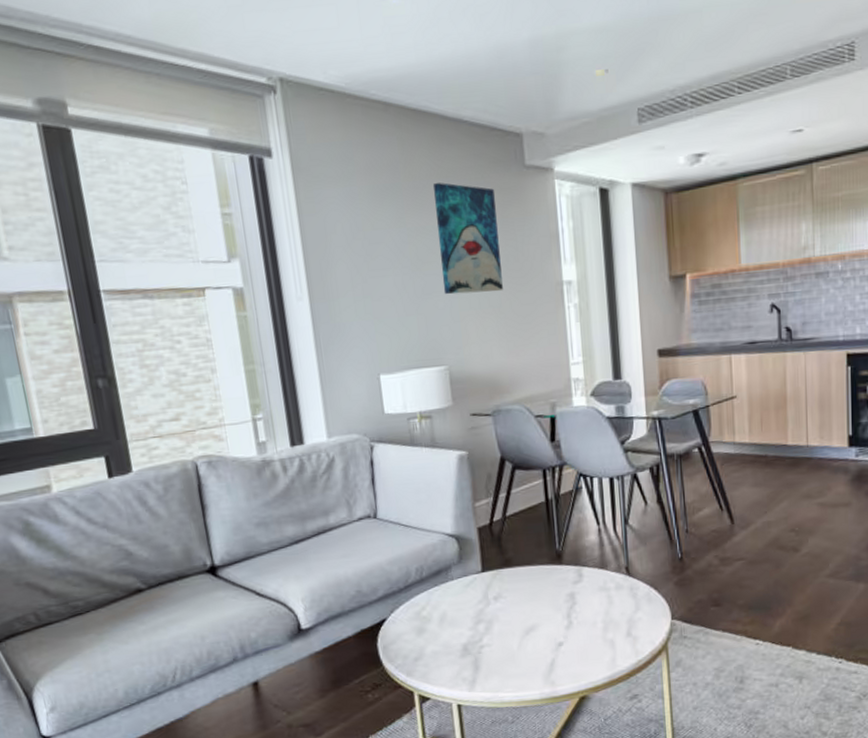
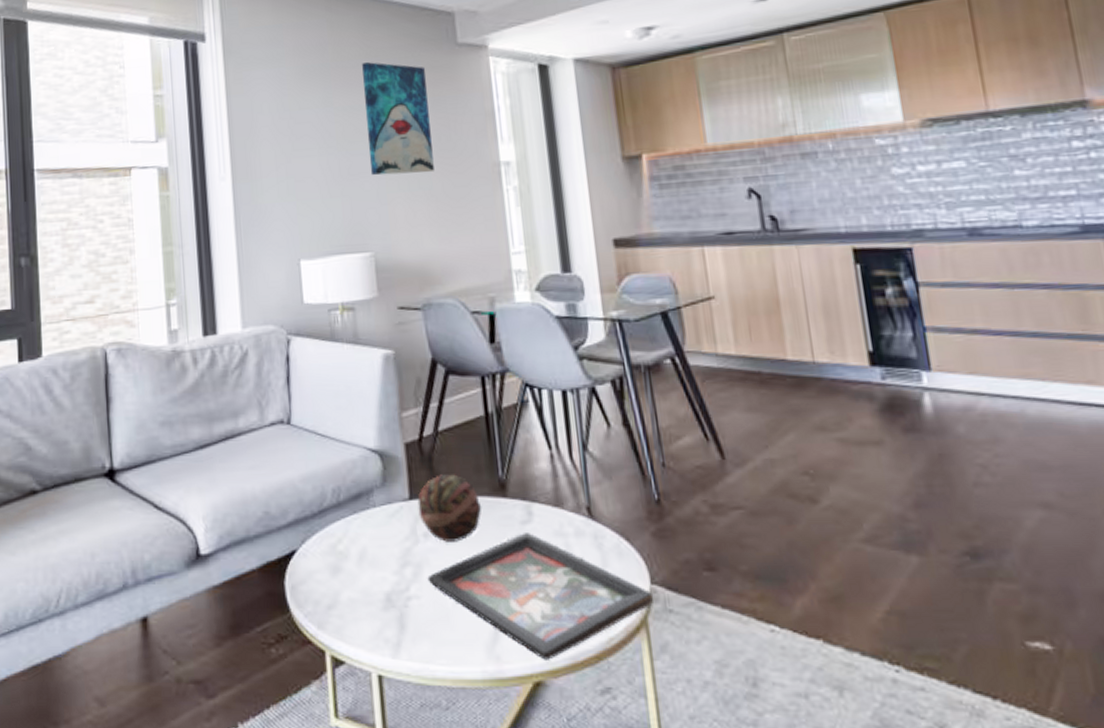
decorative ball: none [488,549,542,603] -> present [417,474,482,542]
decorative tray: none [497,590,672,681] -> present [427,533,653,660]

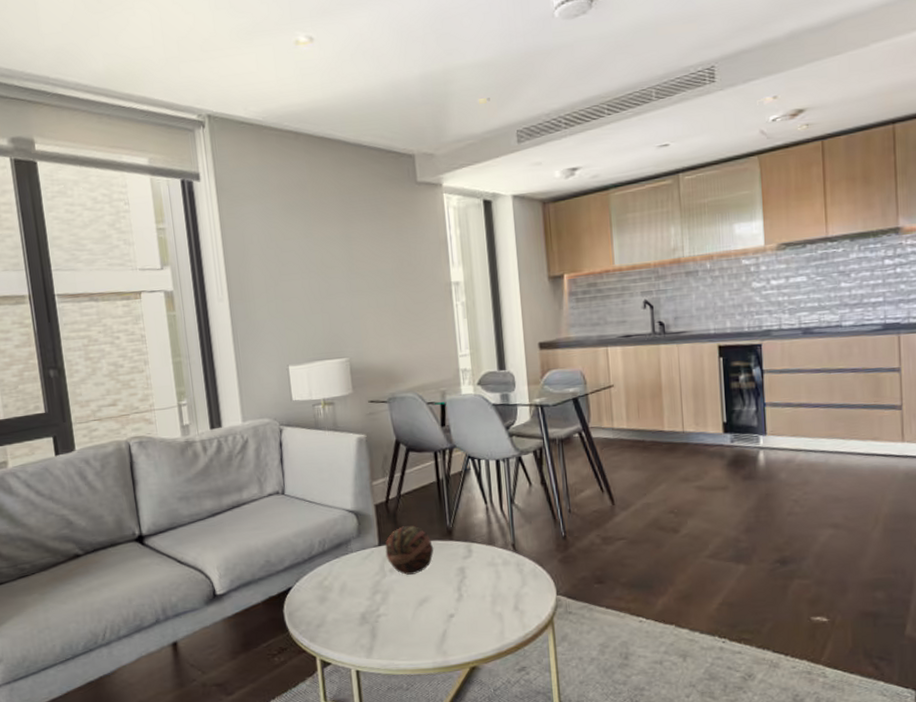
wall art: present [362,62,434,176] -> none [337,198,398,295]
decorative tray: present [427,533,653,660] -> none [392,565,558,652]

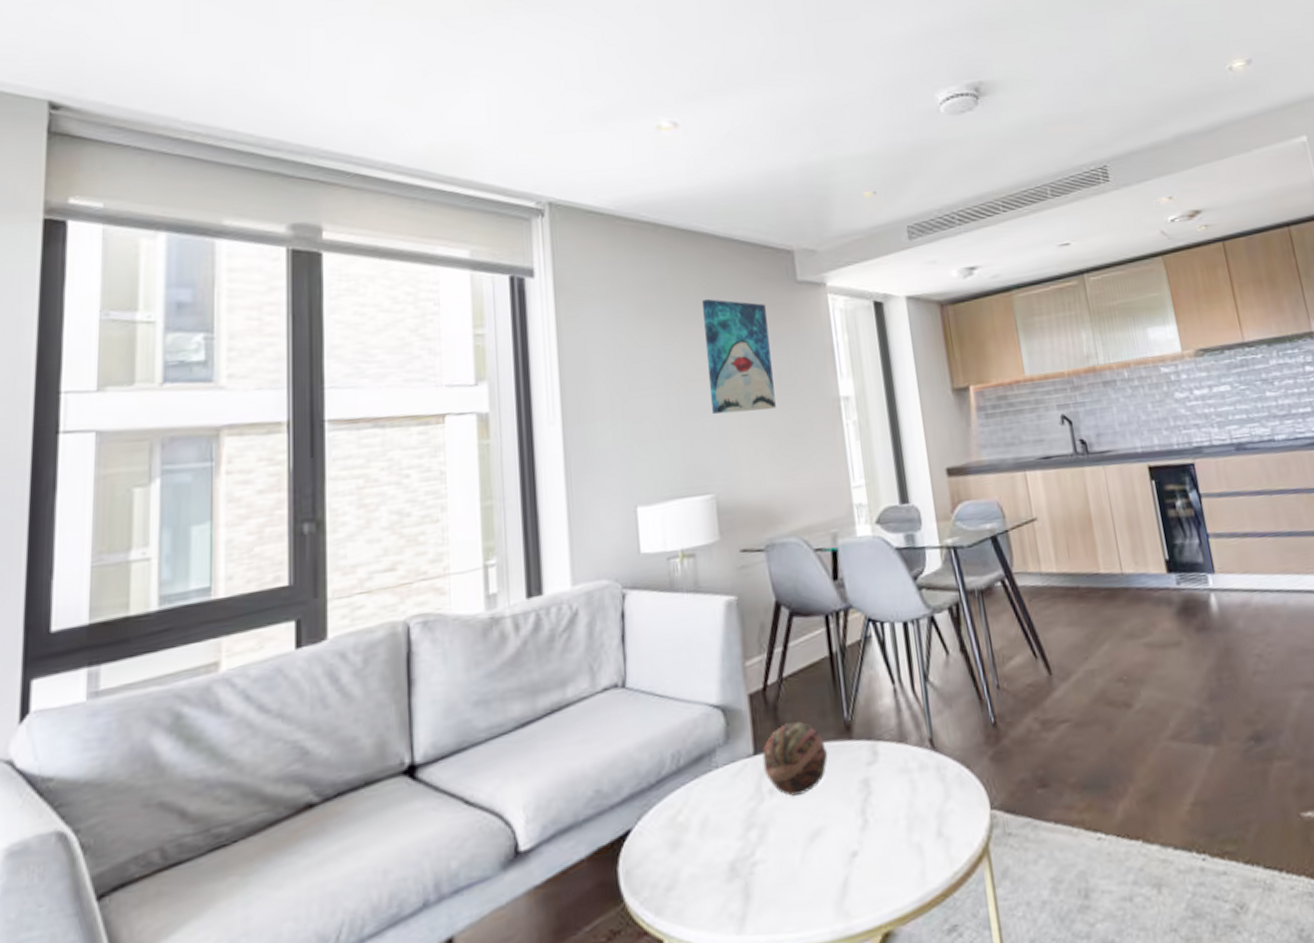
wall art: none [337,198,398,295] -> present [702,299,776,415]

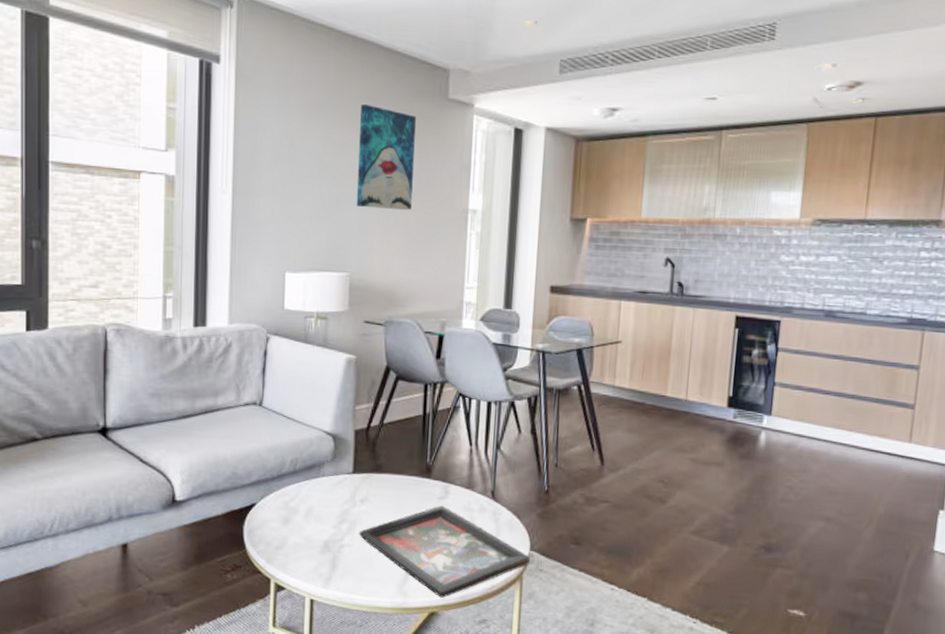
decorative ball: present [762,721,828,797] -> none [358,456,410,508]
decorative tray: none [773,773,993,908] -> present [359,506,530,598]

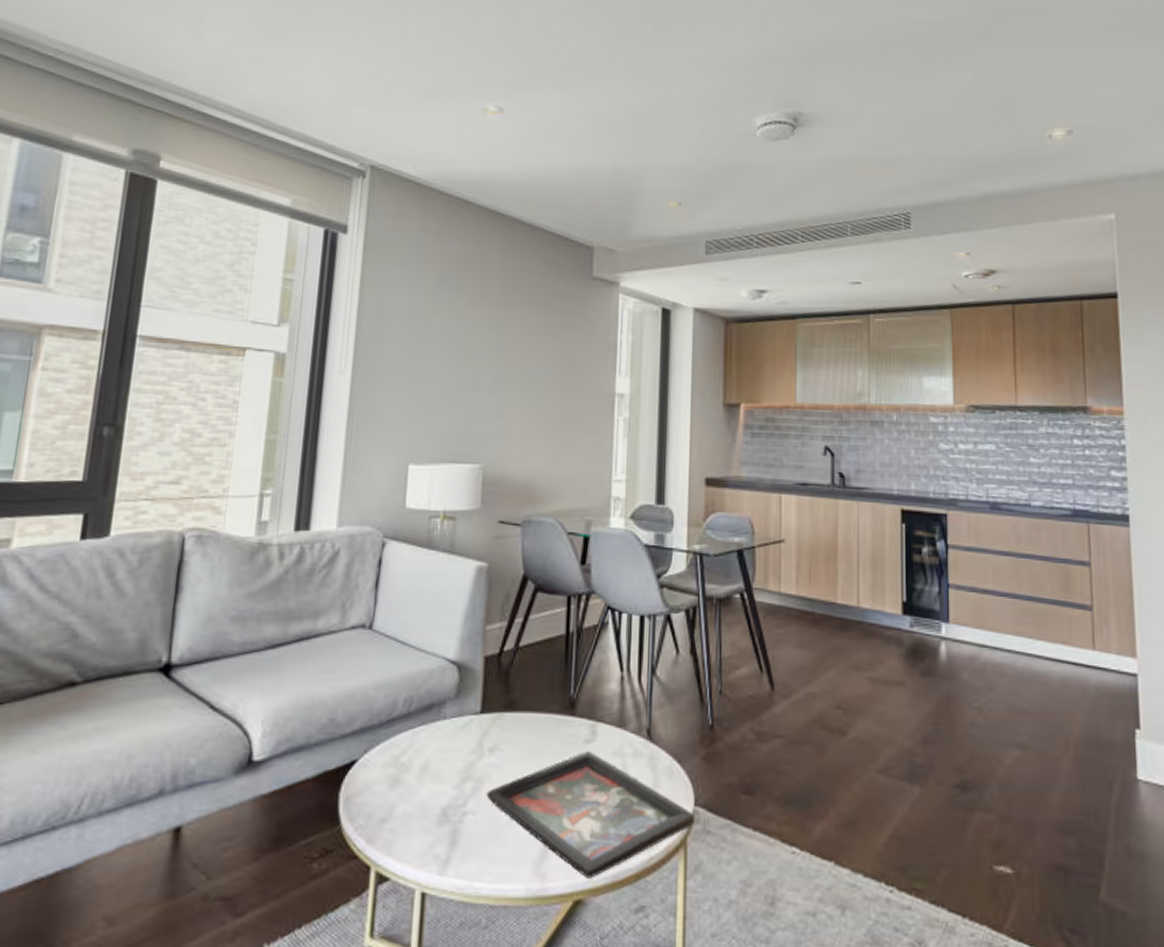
wall art: present [356,105,417,211] -> none [492,280,560,395]

